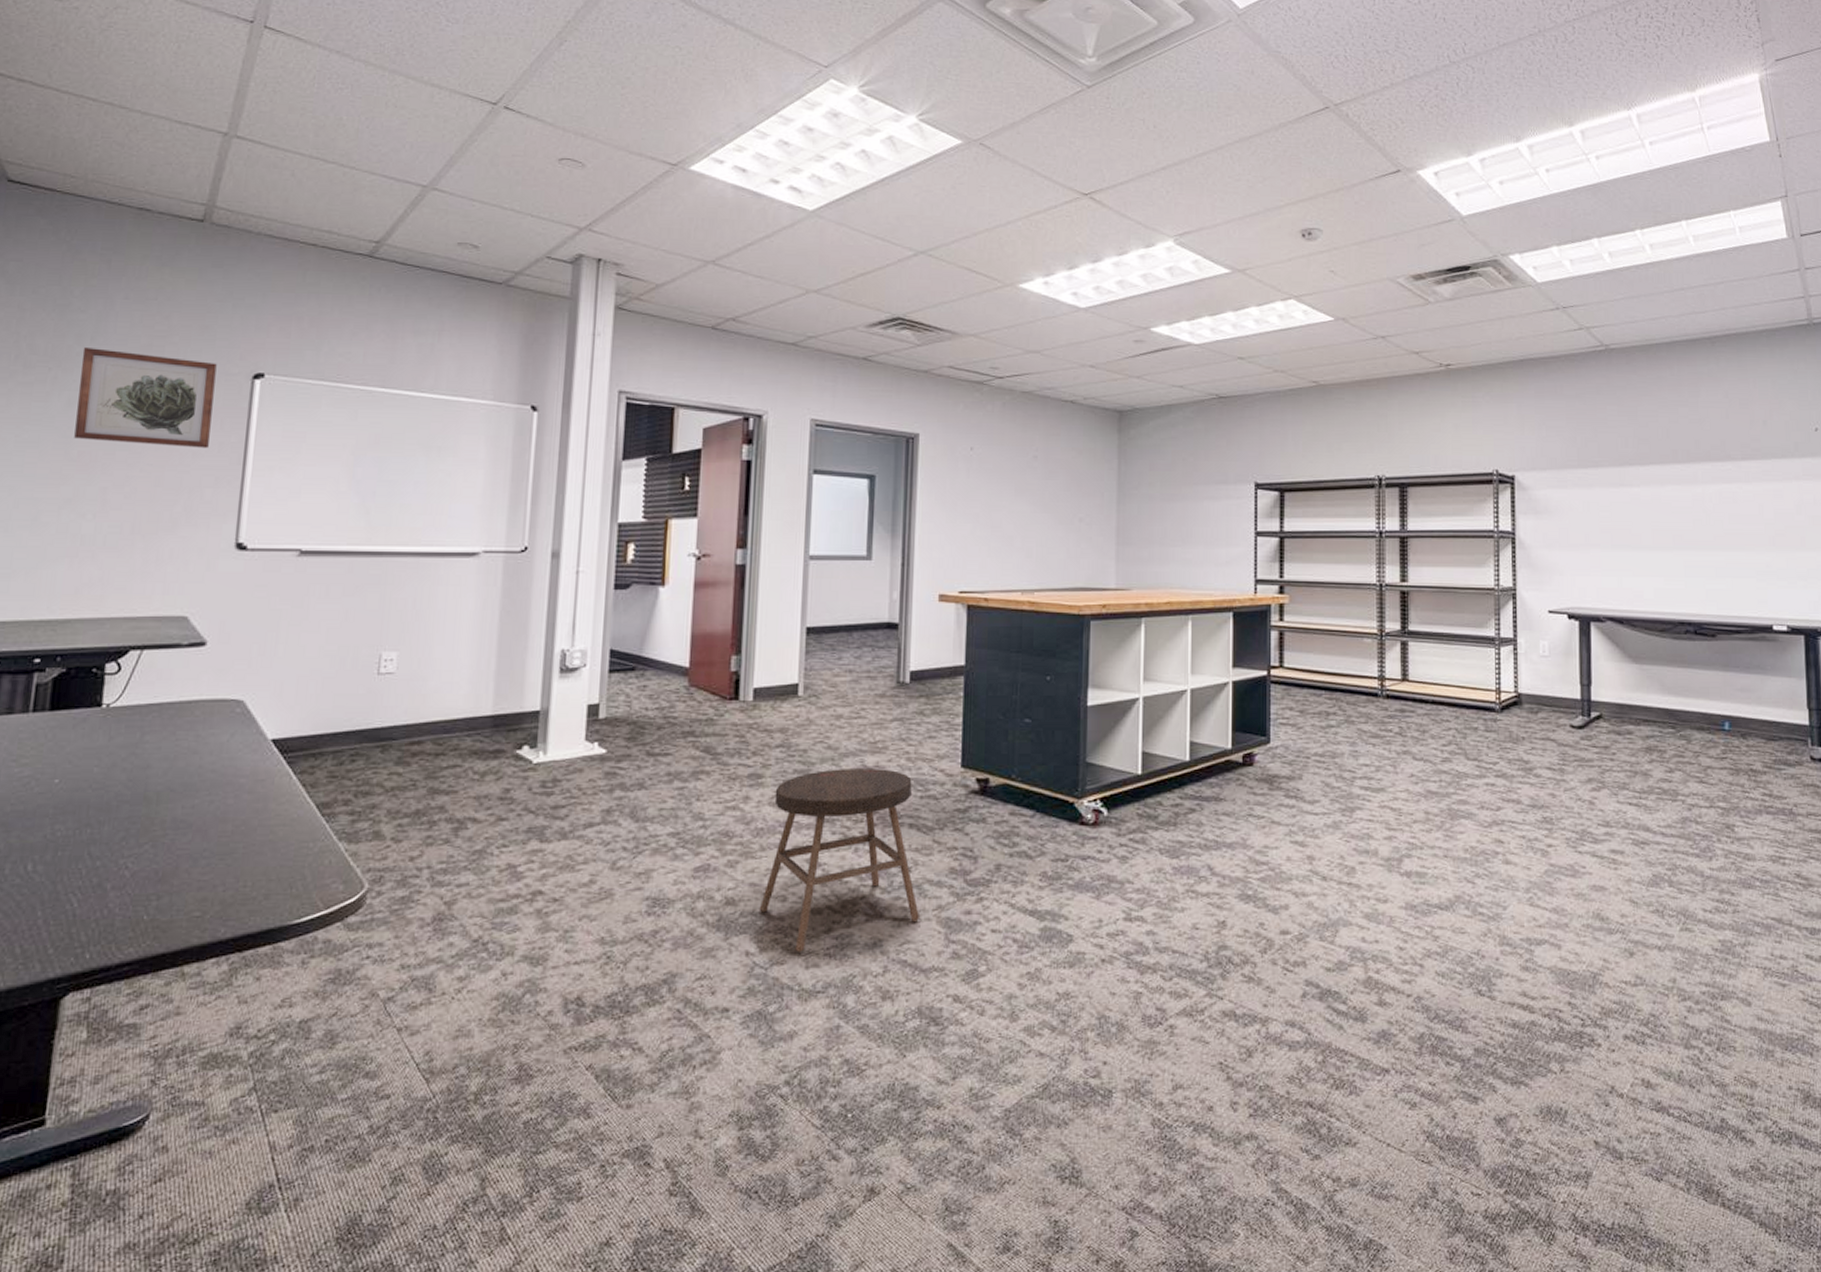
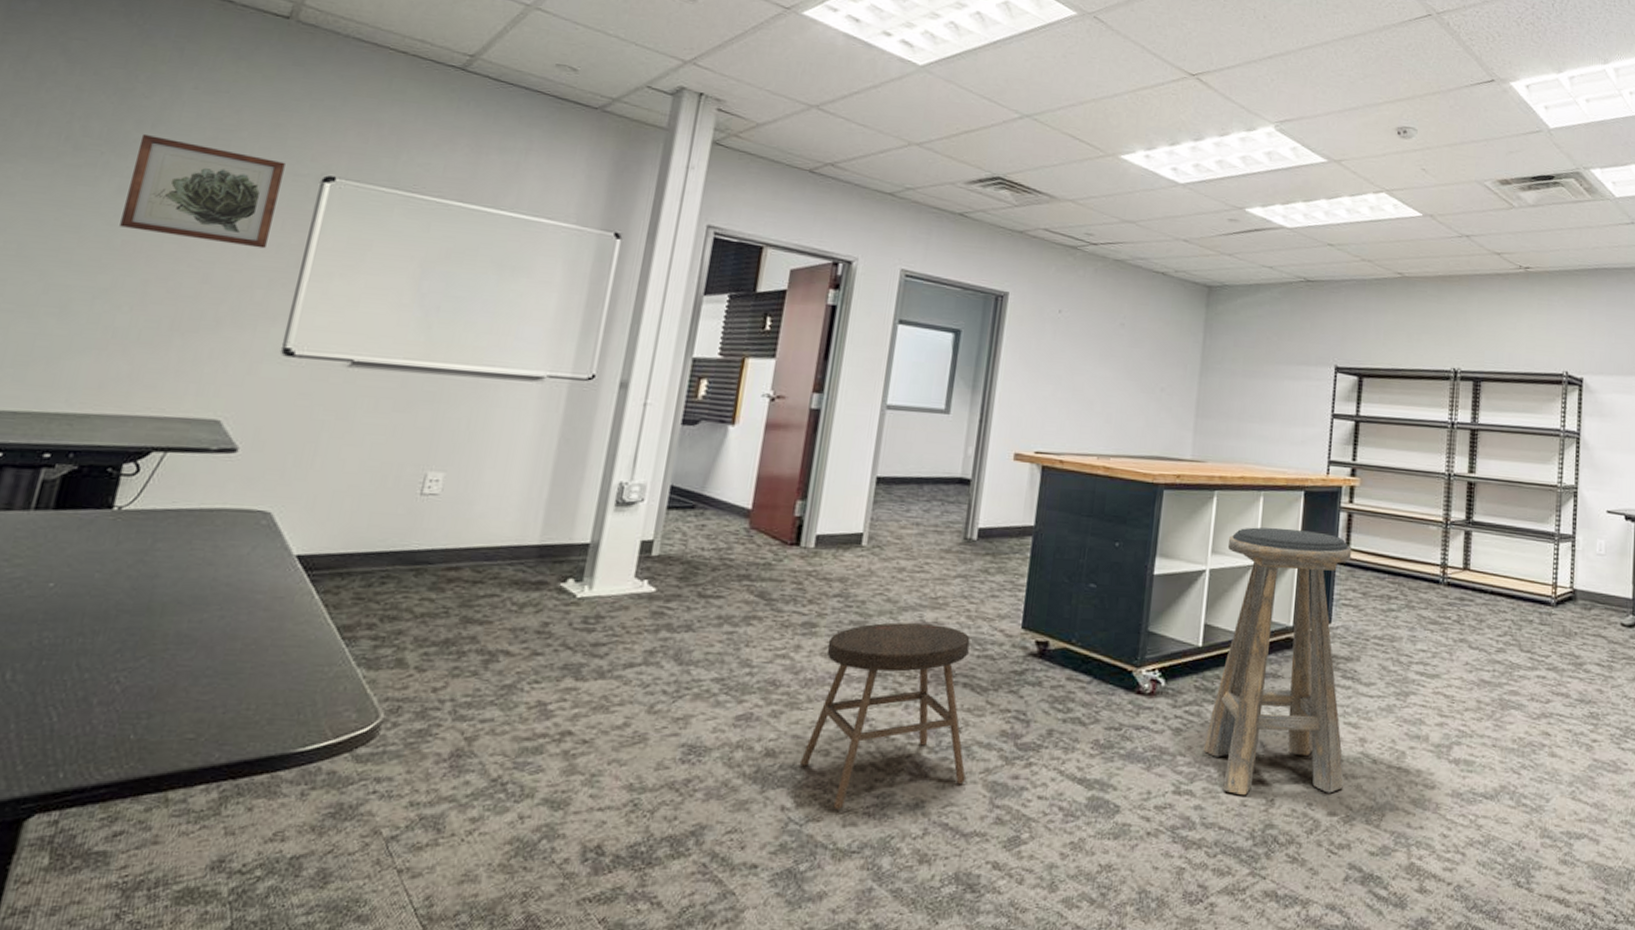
stool: none [1151,651,1294,918] -> present [1203,527,1352,795]

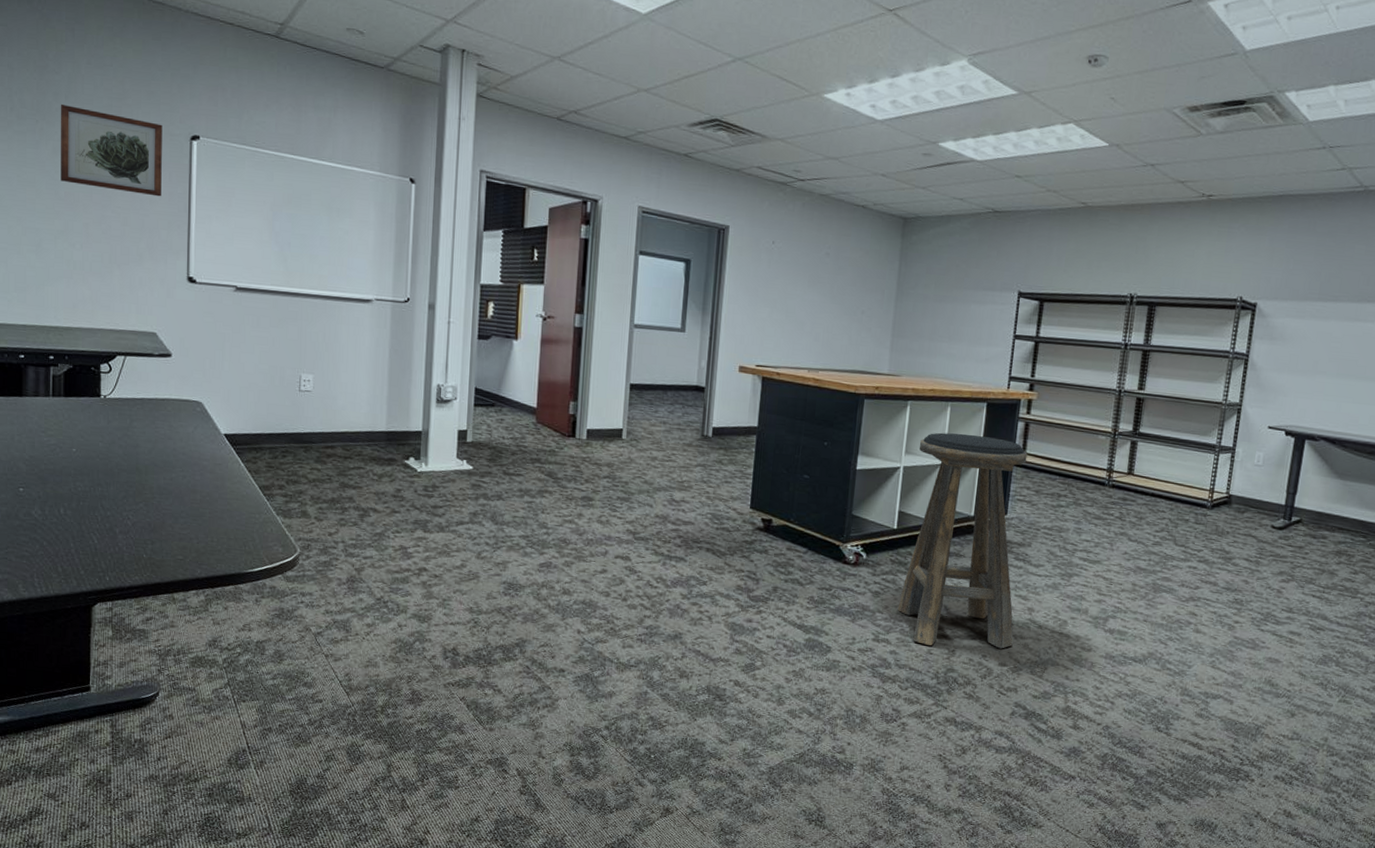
stool: present [799,622,970,809] -> none [588,499,711,635]

